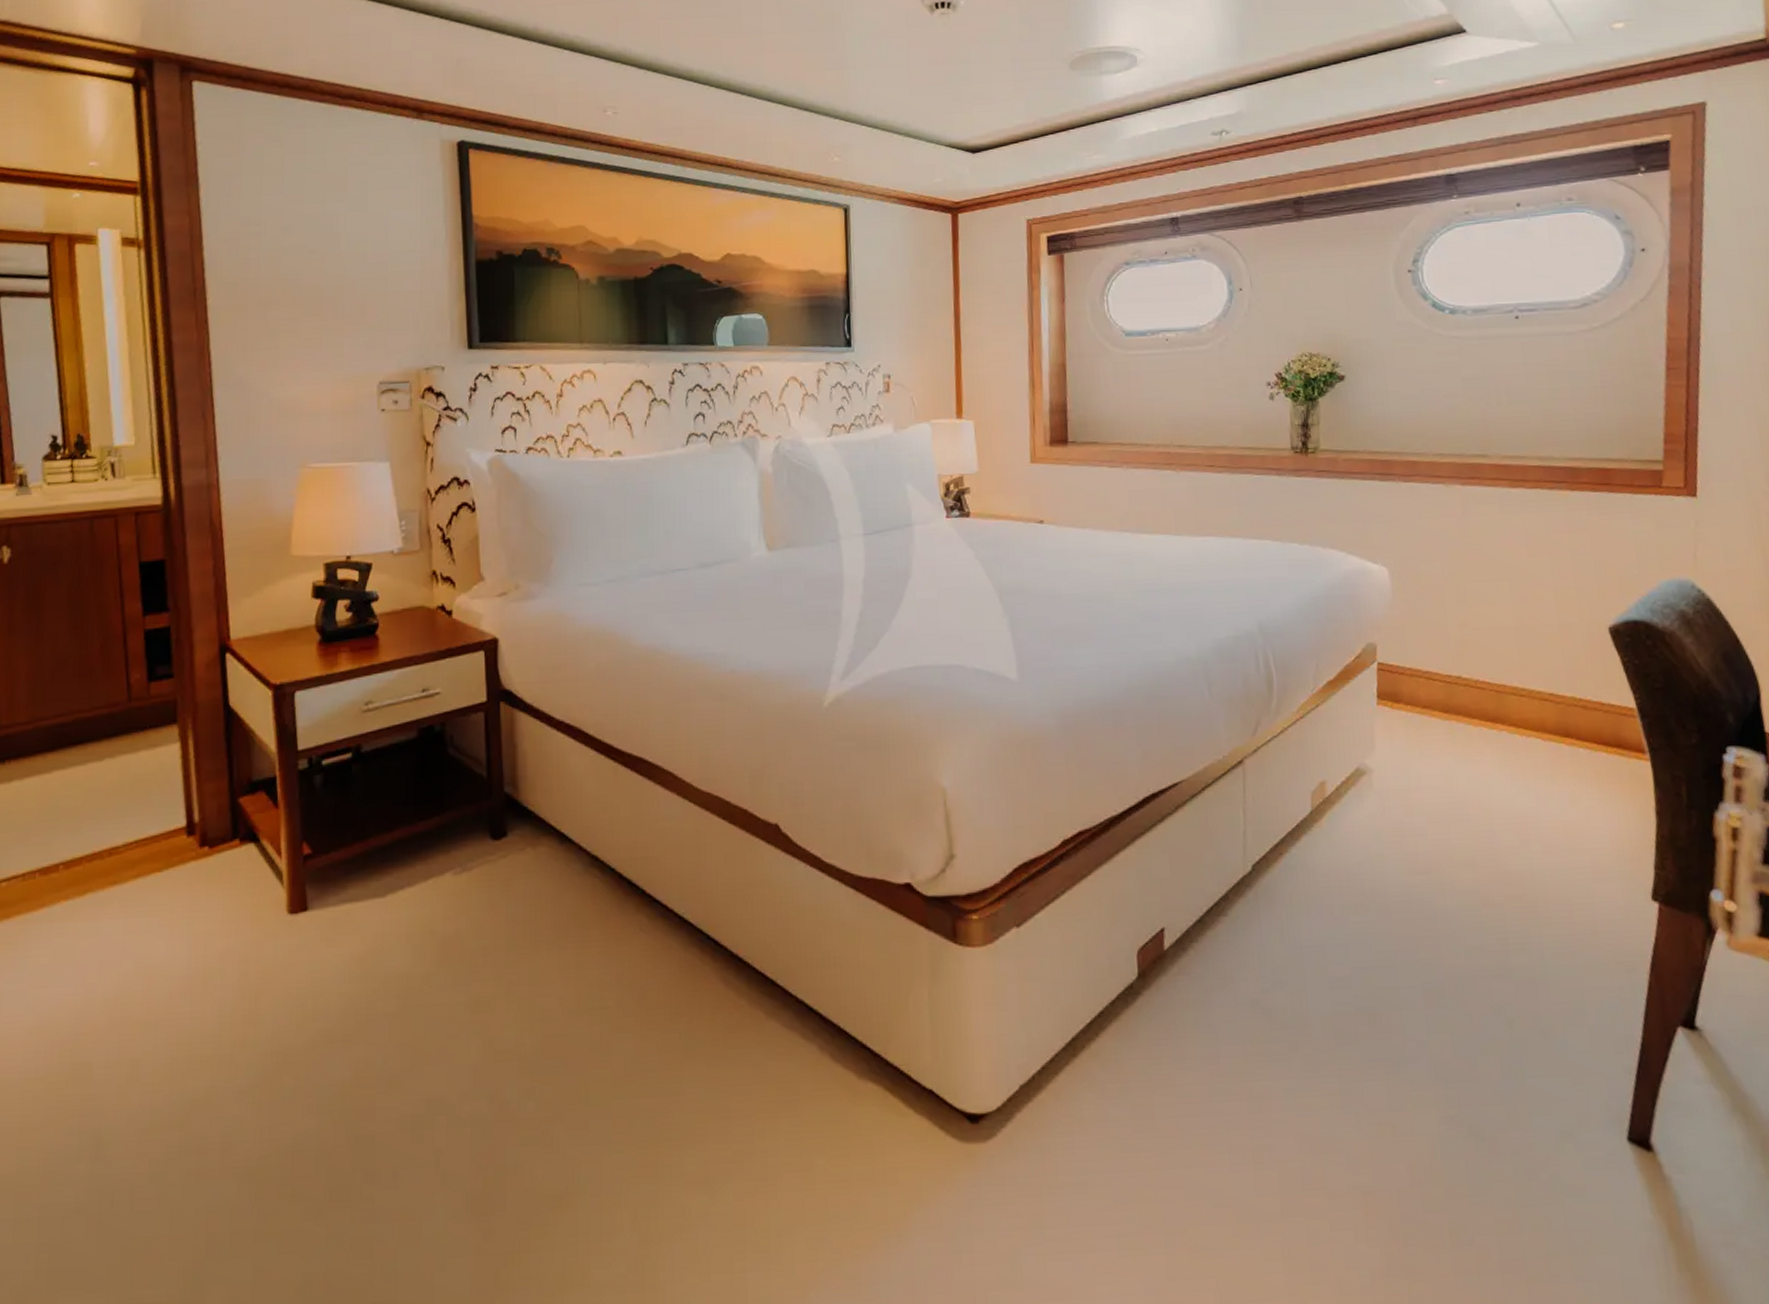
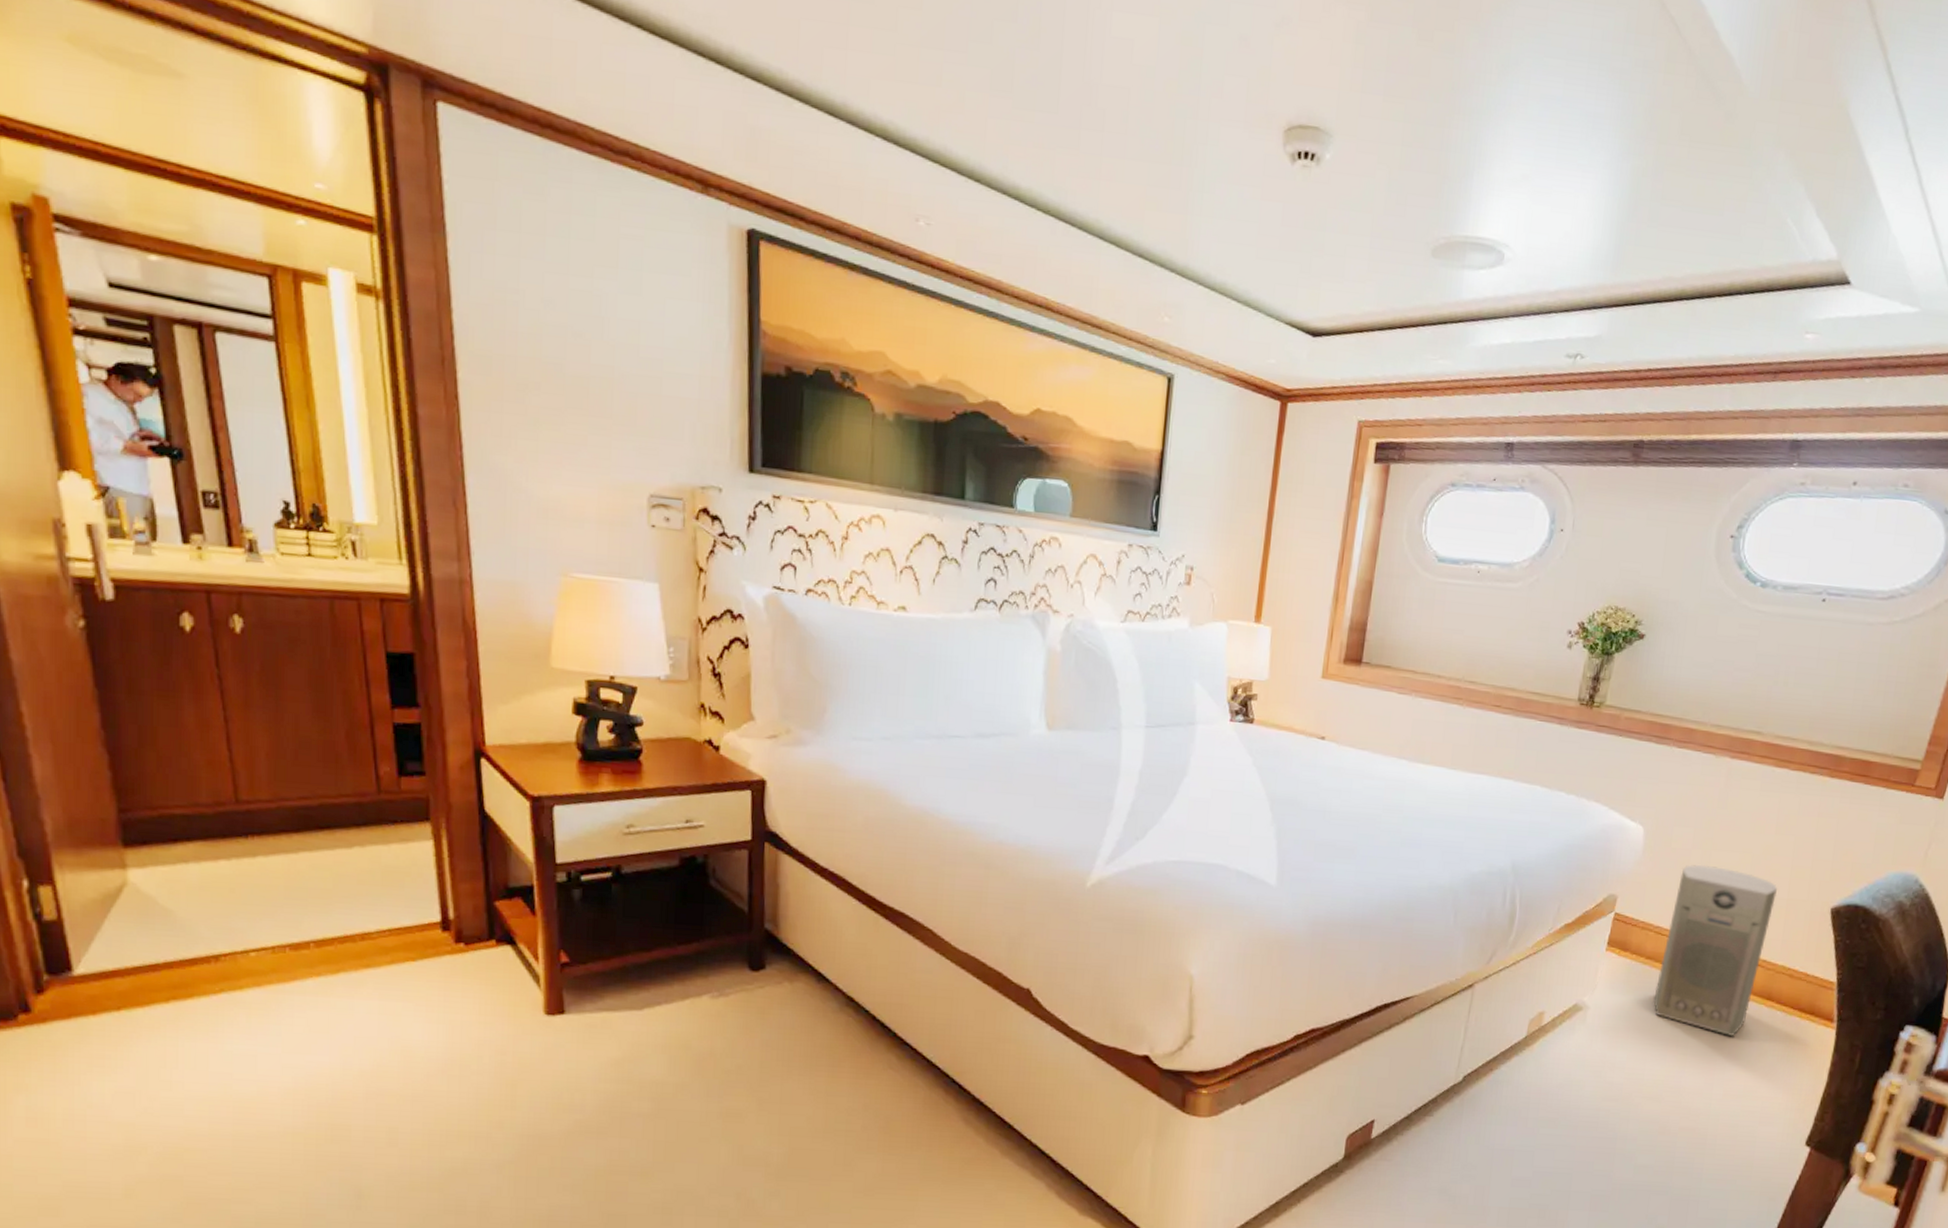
air purifier: none [1437,599,1548,784] -> present [1653,864,1778,1037]

